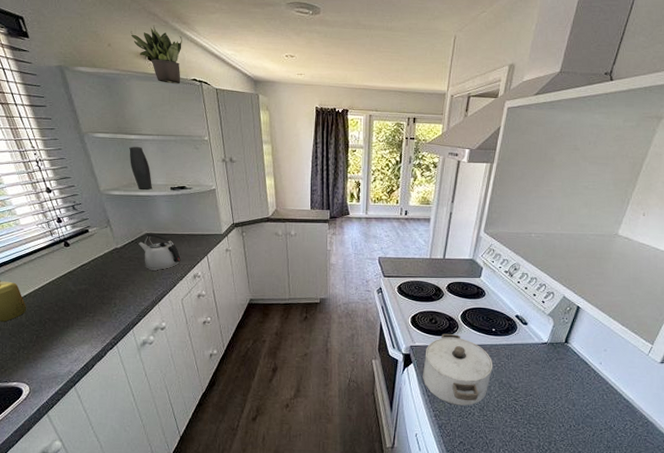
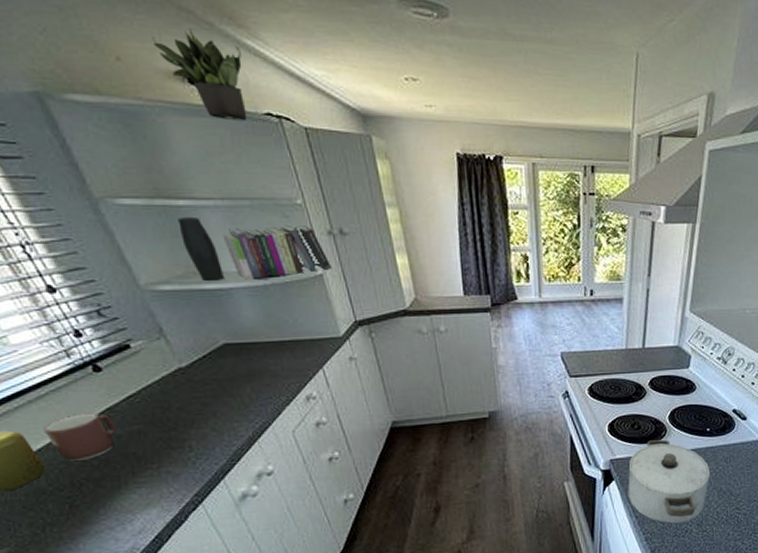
mug: none [29,274,73,306] -> present [42,413,118,461]
kettle: present [138,232,181,271] -> none [214,341,284,396]
books: none [155,155,223,190] -> present [222,226,333,279]

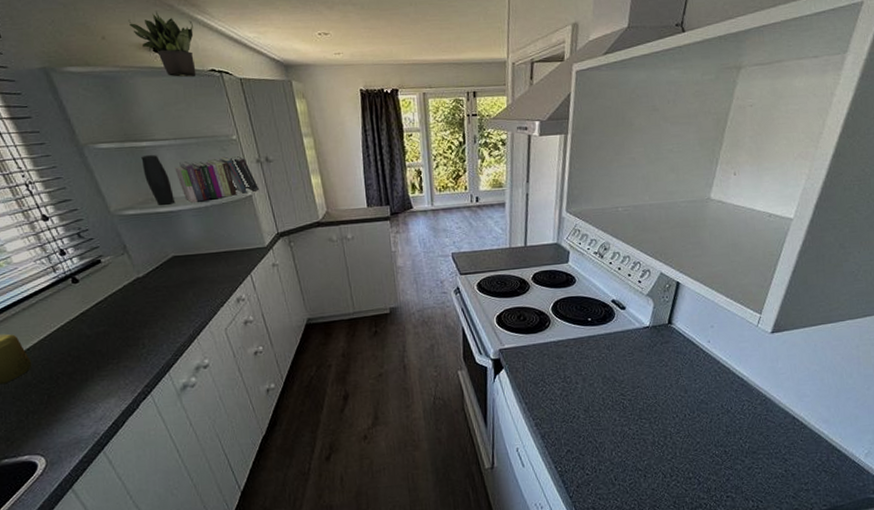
mug: present [42,413,118,461] -> none [32,317,88,358]
cooking pot: present [628,439,710,524] -> none [516,329,594,410]

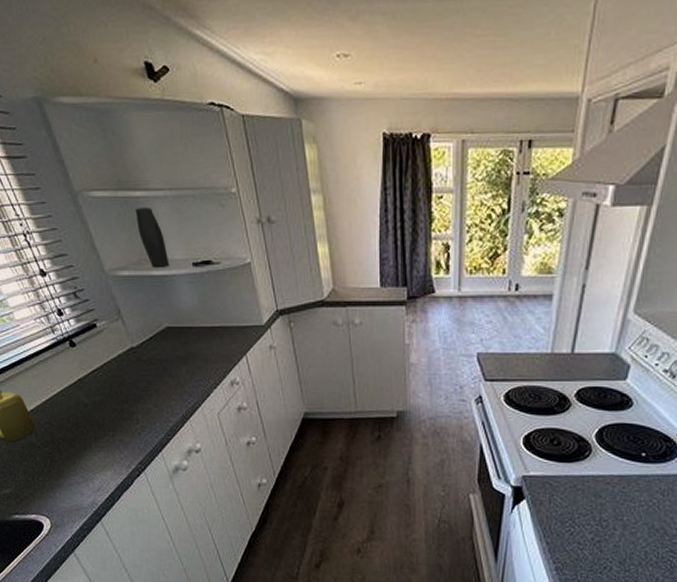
potted plant: present [128,10,196,78] -> none [121,24,194,113]
books: present [174,156,260,203] -> none [169,214,260,267]

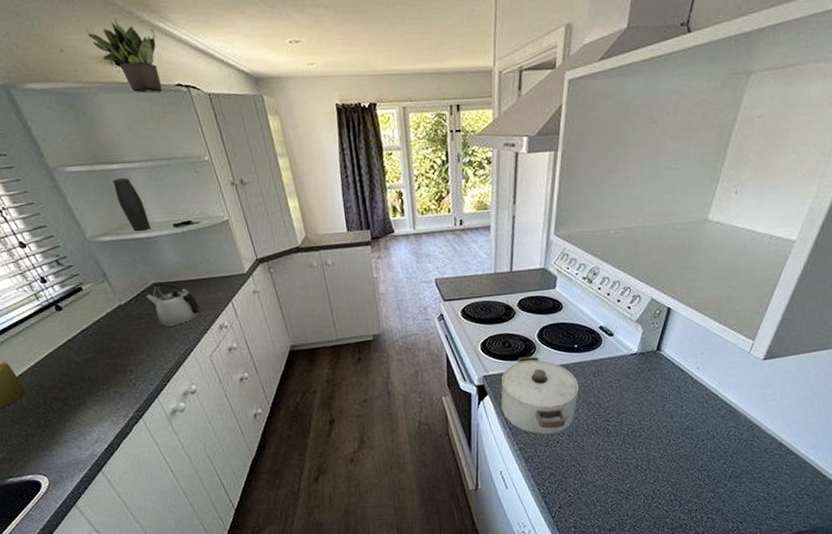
potted plant: none [121,24,194,113] -> present [86,18,163,94]
kettle: none [158,325,213,376] -> present [146,281,201,327]
cooking pot: none [540,460,642,557] -> present [501,356,579,435]

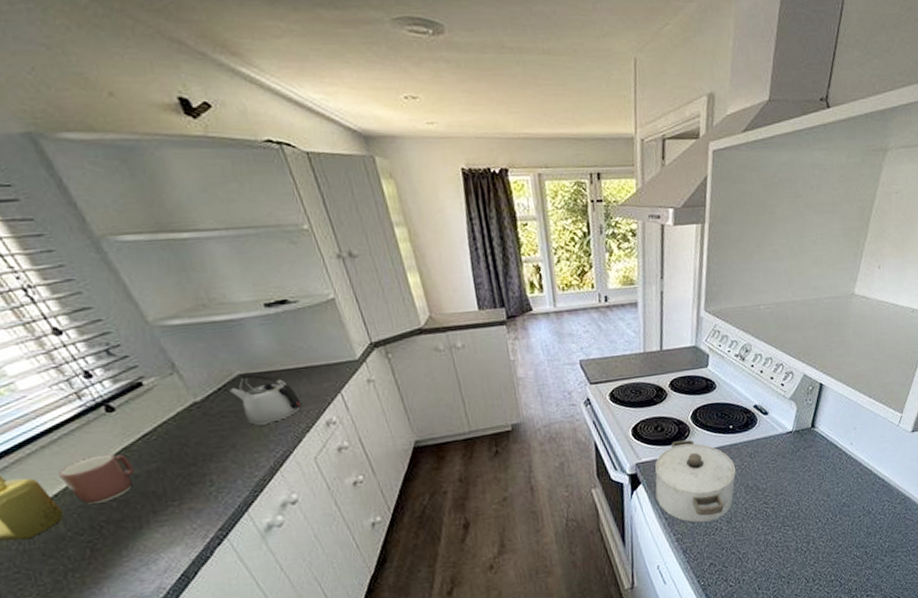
mug: none [22,344,76,384] -> present [57,454,136,504]
potted plant: present [86,18,163,94] -> none [144,59,248,150]
vase: present [112,178,151,232] -> none [182,249,236,314]

